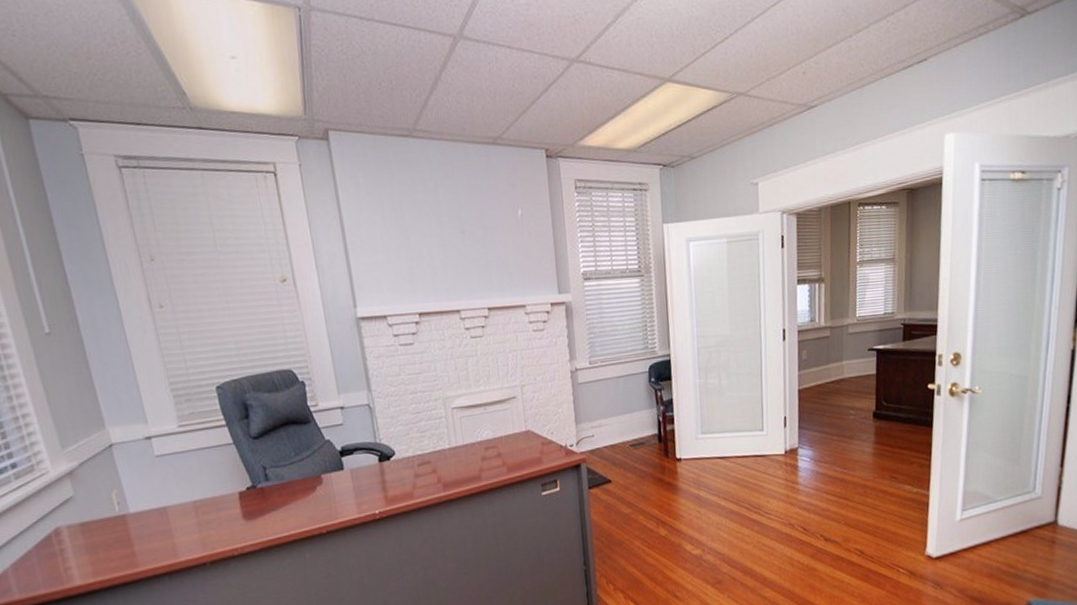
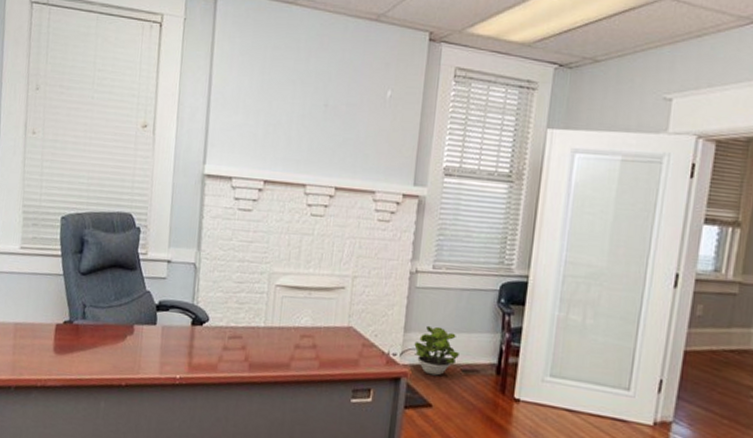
potted plant: none [586,413,626,456] -> present [414,325,459,376]

